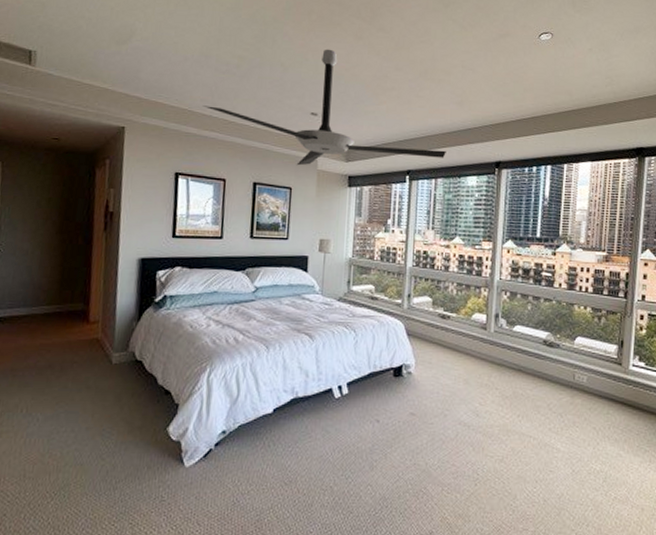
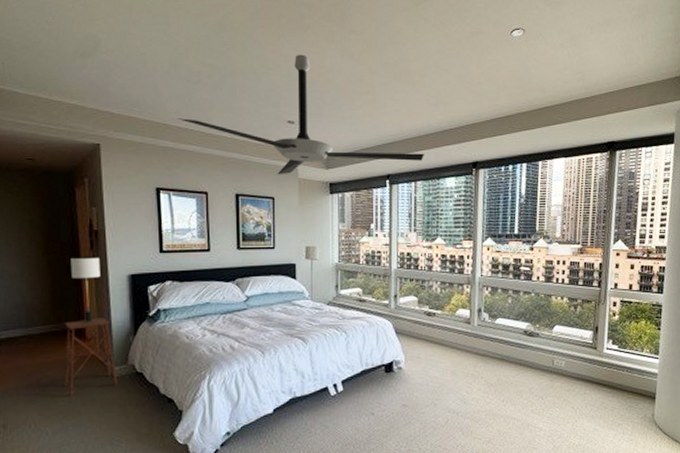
side table: none [60,301,116,381] -> present [63,318,118,396]
table lamp: none [82,237,113,306] -> present [70,257,101,324]

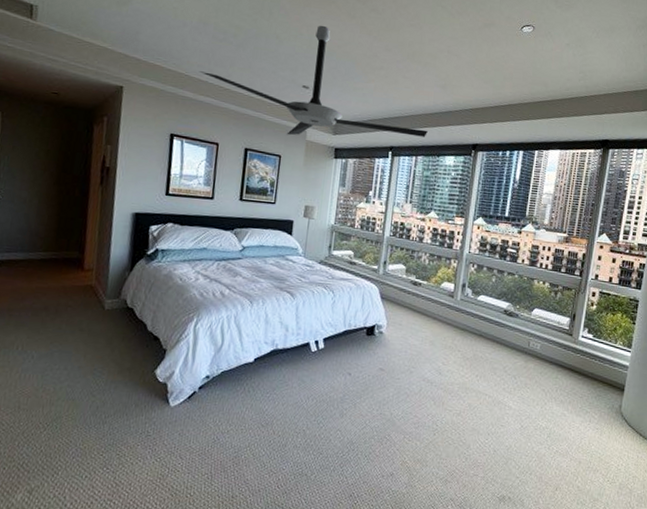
side table: present [63,318,118,396] -> none [55,250,109,323]
table lamp: present [70,257,101,324] -> none [78,189,108,255]

